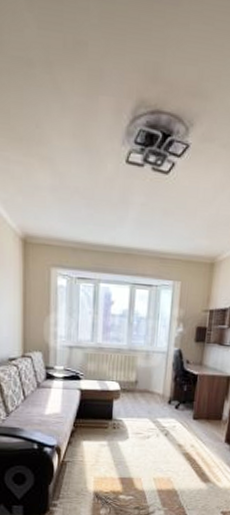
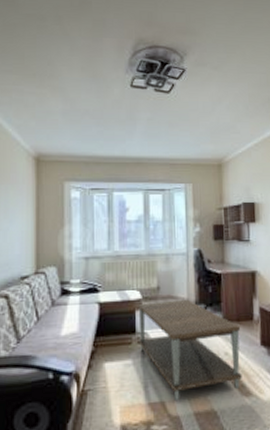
coffee table: none [114,394,208,479] -> present [138,299,242,402]

